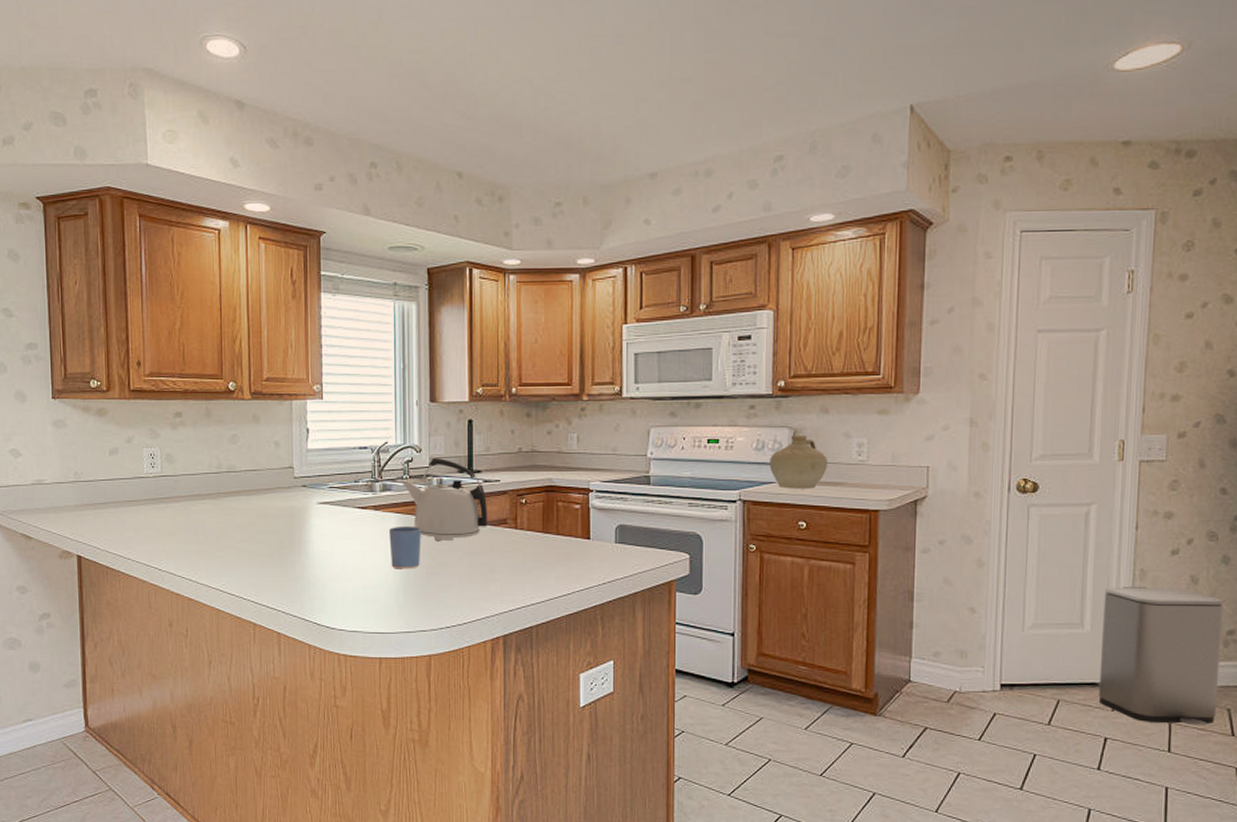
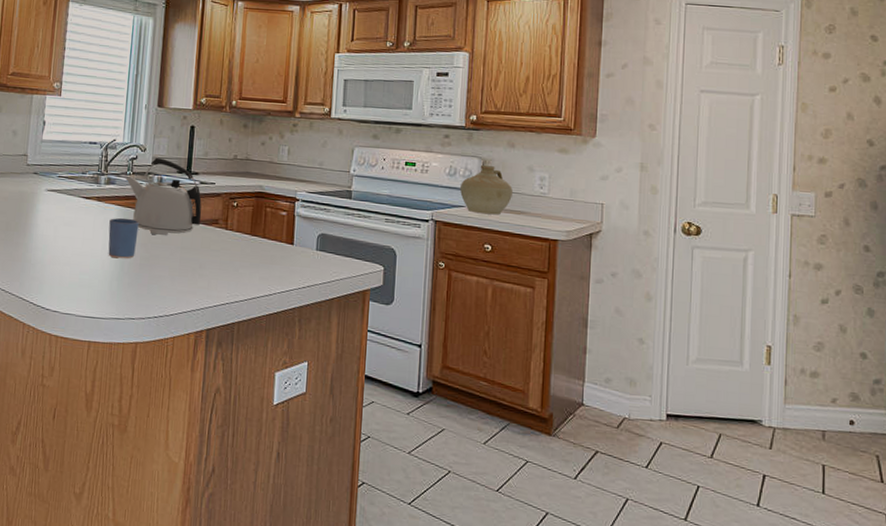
pedal bin: present [1098,587,1225,726] -> none [757,329,871,471]

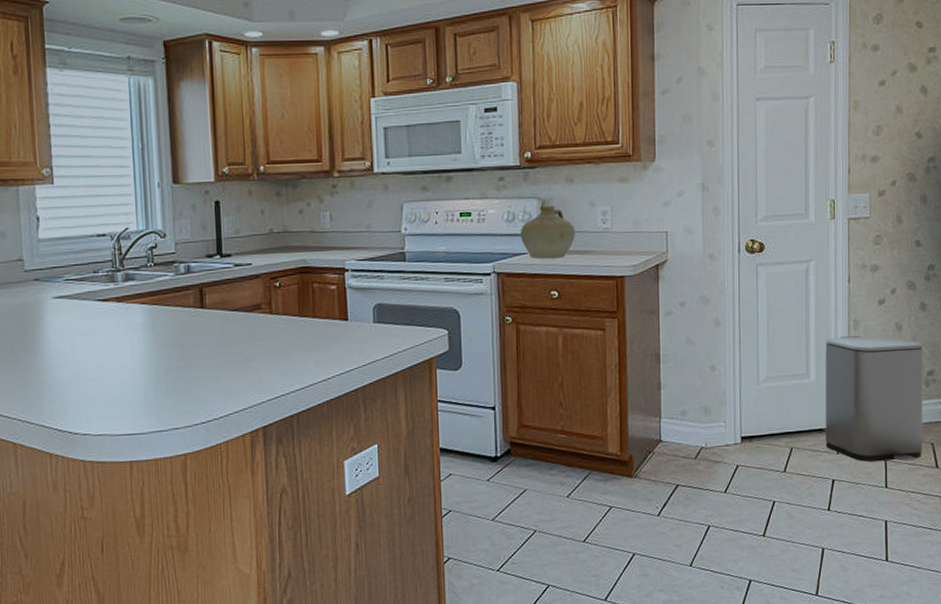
mug: present [108,218,139,259] -> none [134,317,171,365]
kettle: present [125,157,202,236] -> none [146,242,242,332]
pedal bin: none [757,329,871,471] -> present [825,335,924,462]

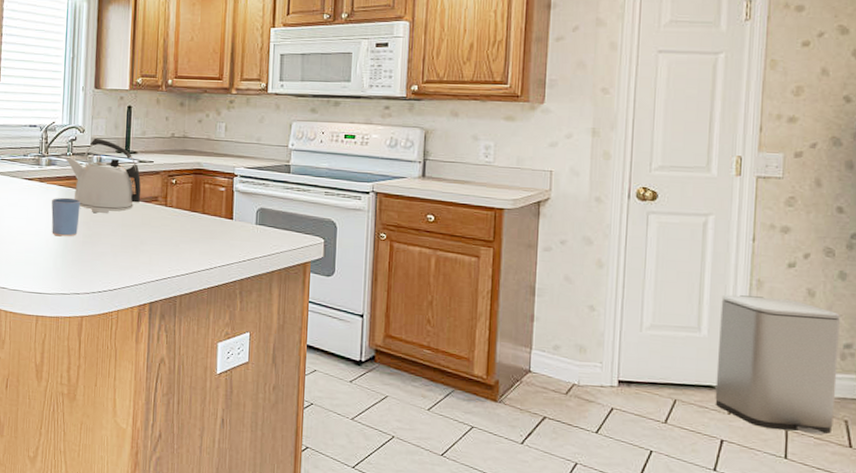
mug: none [134,317,171,365] -> present [51,197,80,237]
kettle: none [146,242,242,332] -> present [66,137,141,214]
ceramic jug: present [521,205,576,259] -> none [402,134,457,185]

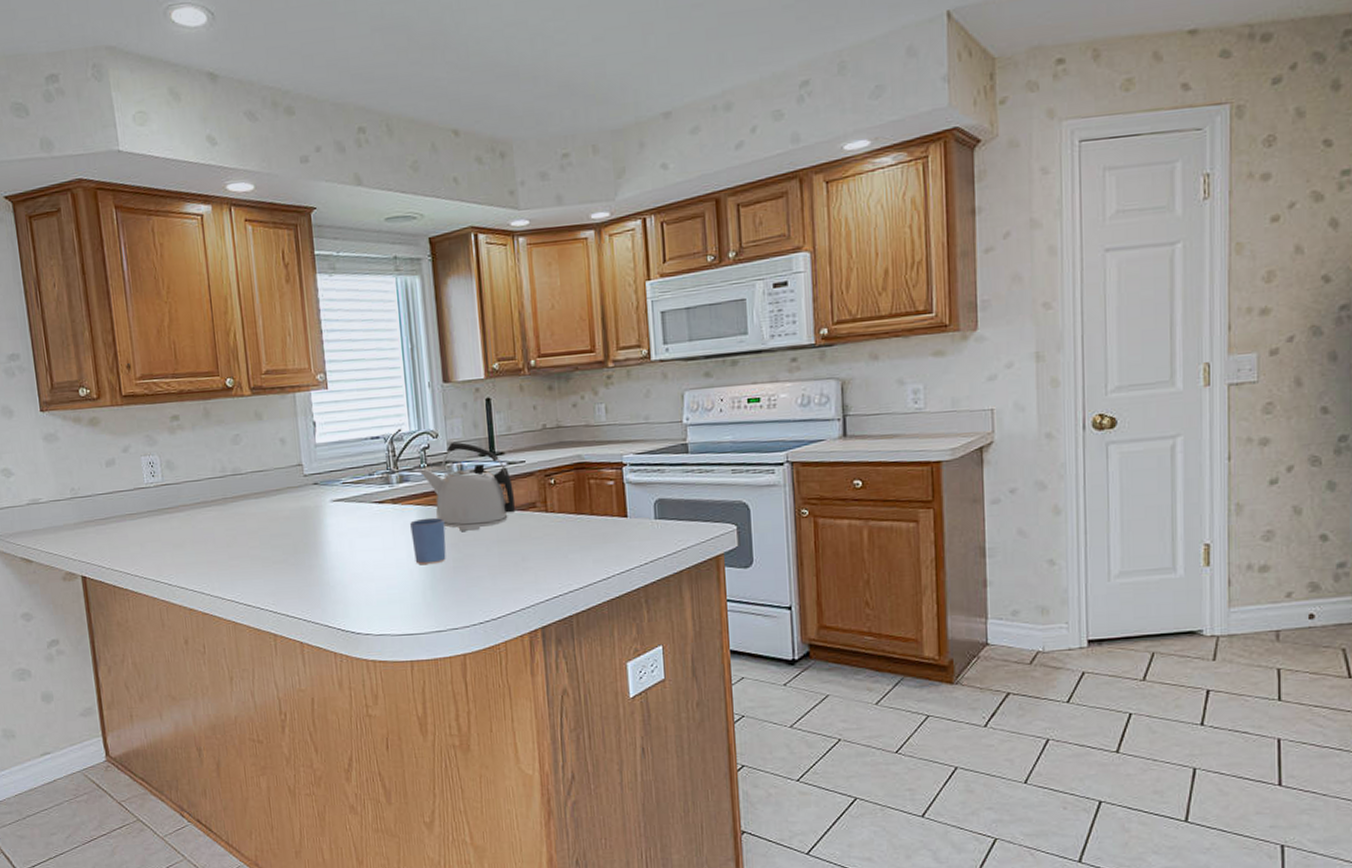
pedal bin: present [715,294,841,436] -> none [1196,521,1333,670]

